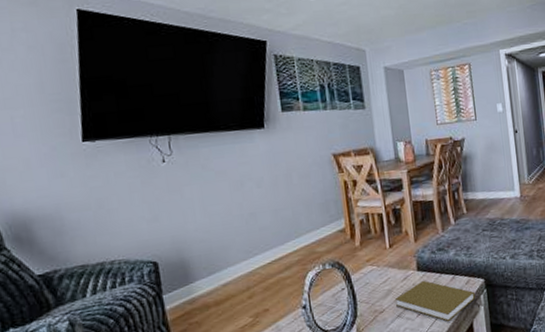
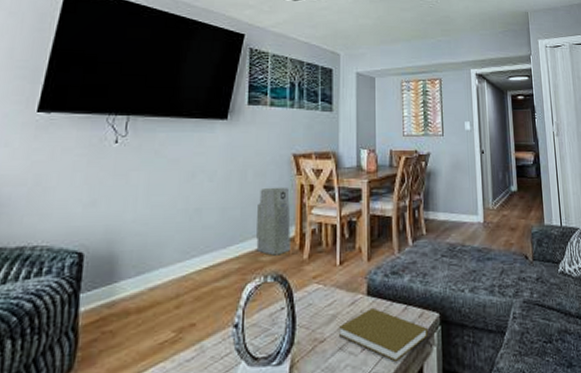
air purifier: none [306,185,343,247] -> present [256,187,291,256]

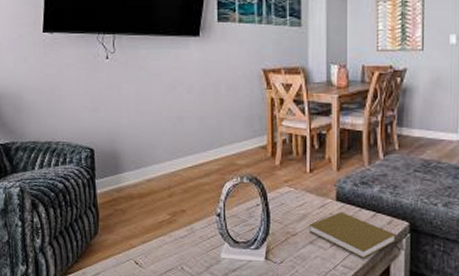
air purifier: present [256,187,291,256] -> none [232,100,263,160]

